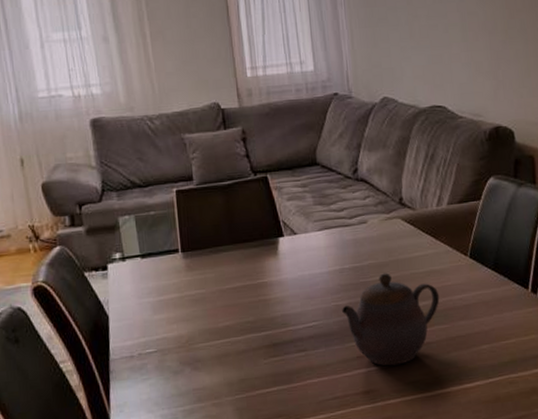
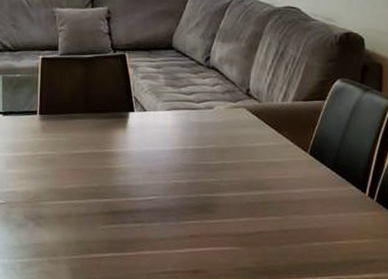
teapot: present [342,273,440,366] -> none [181,158,276,250]

